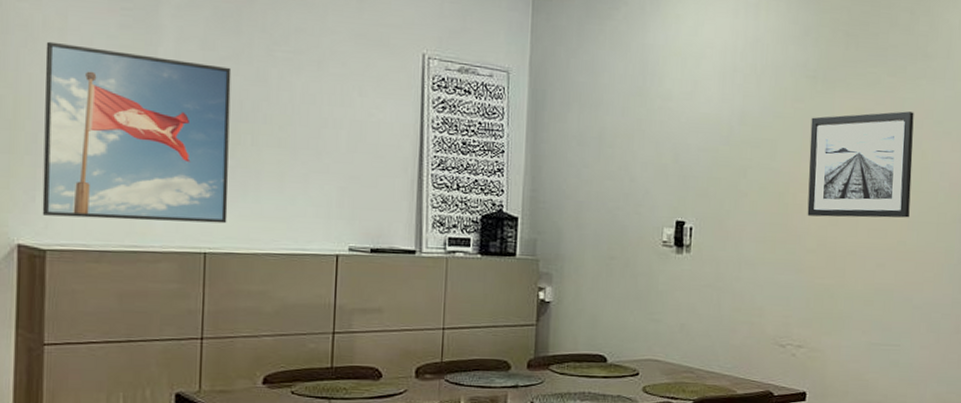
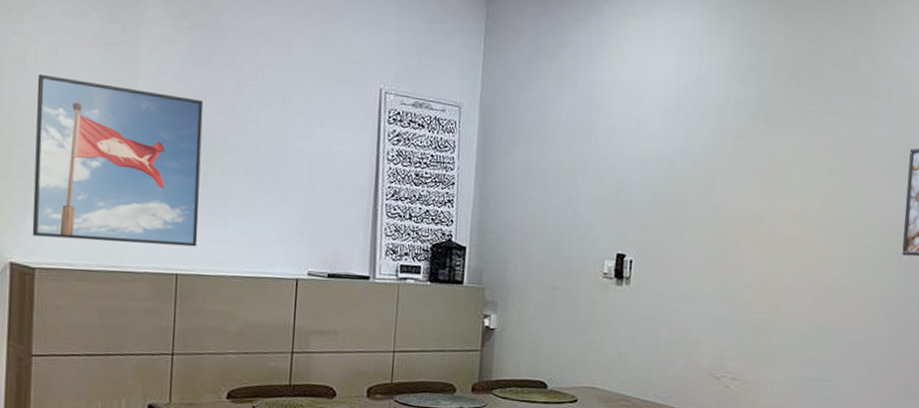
wall art: present [807,111,914,218] -> none [744,150,854,256]

